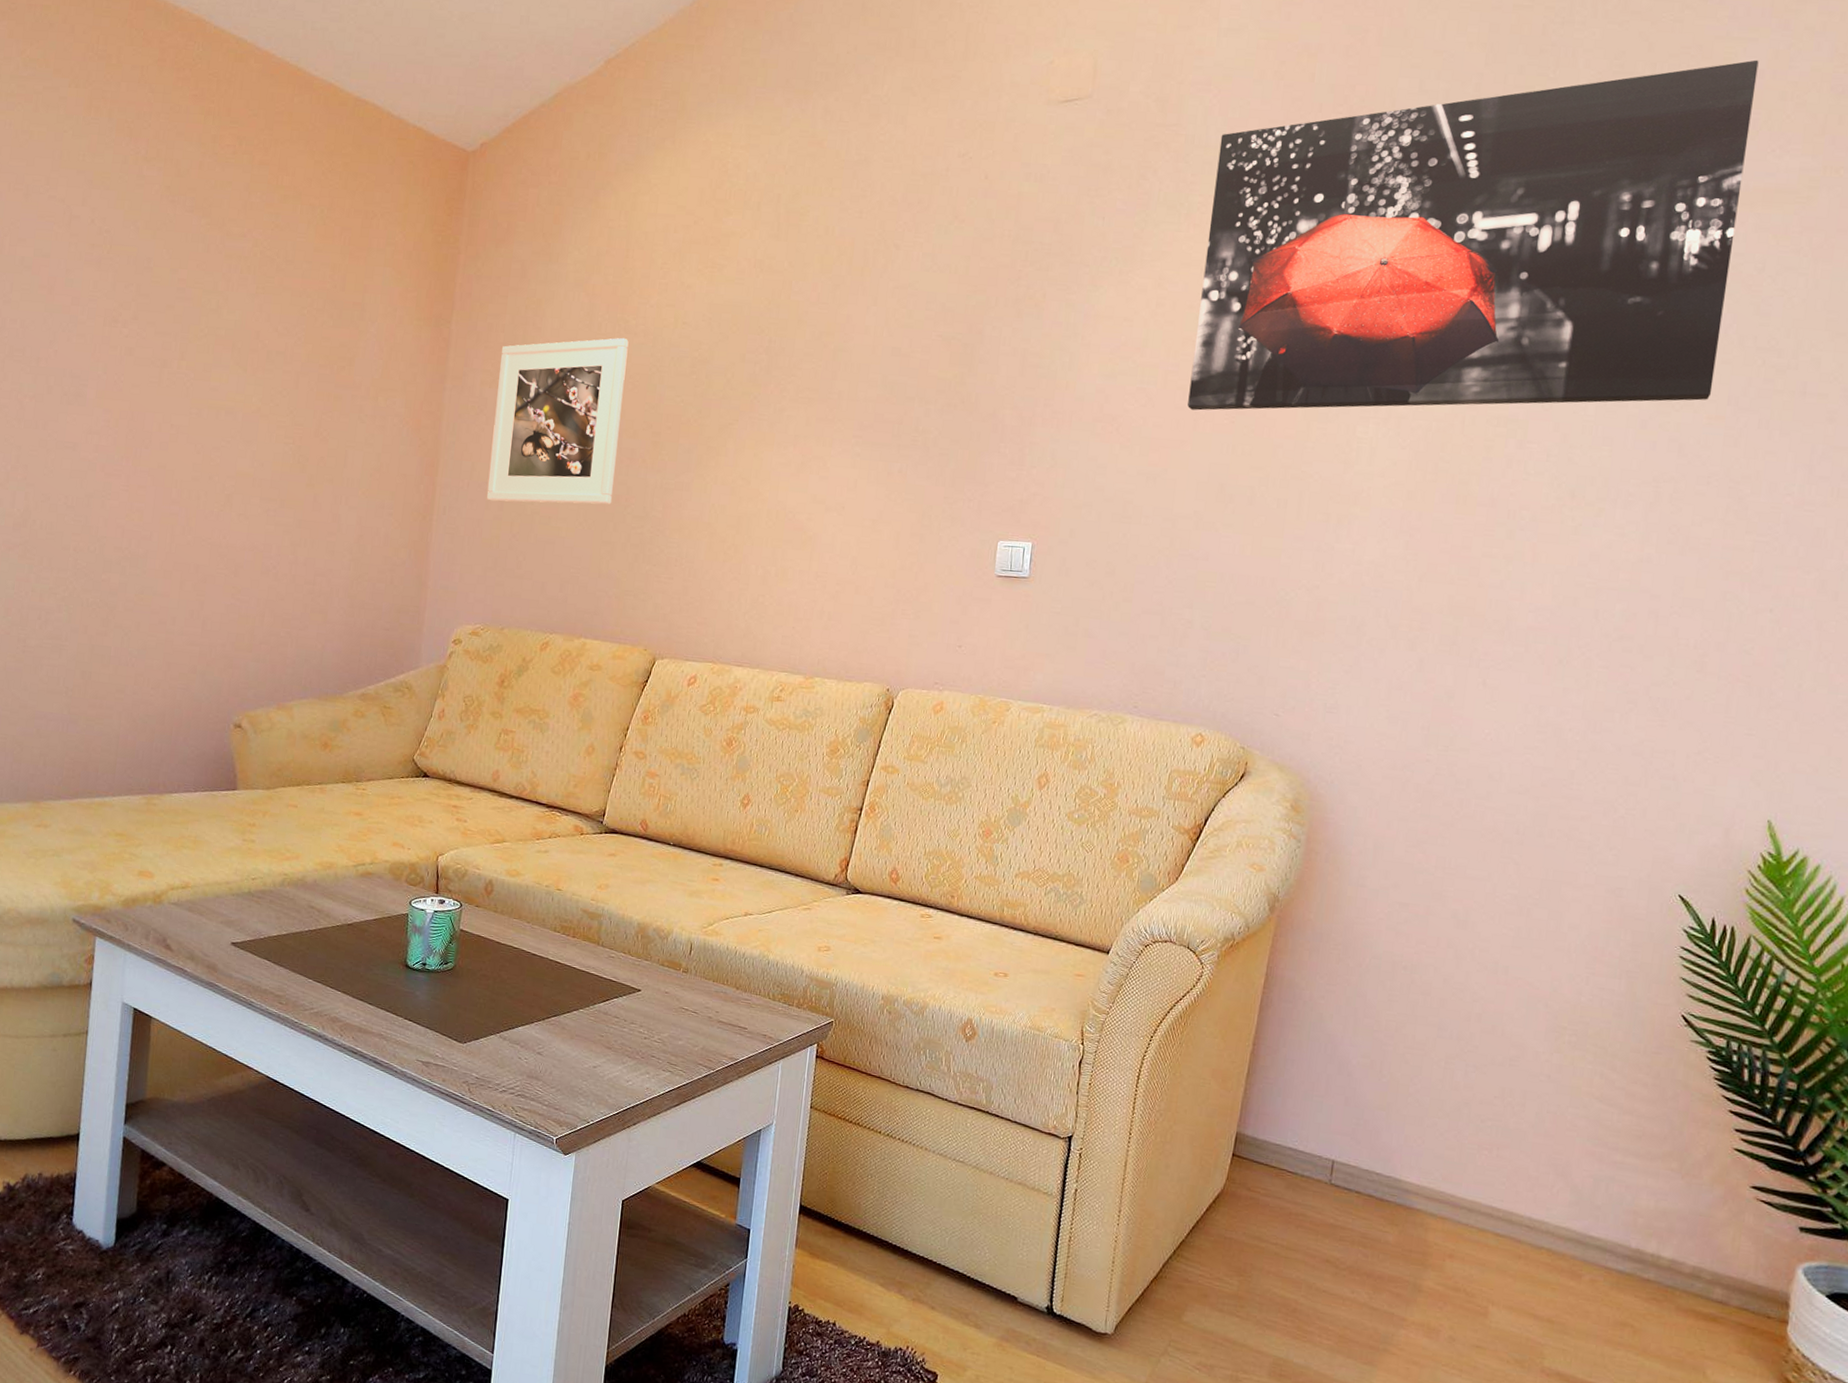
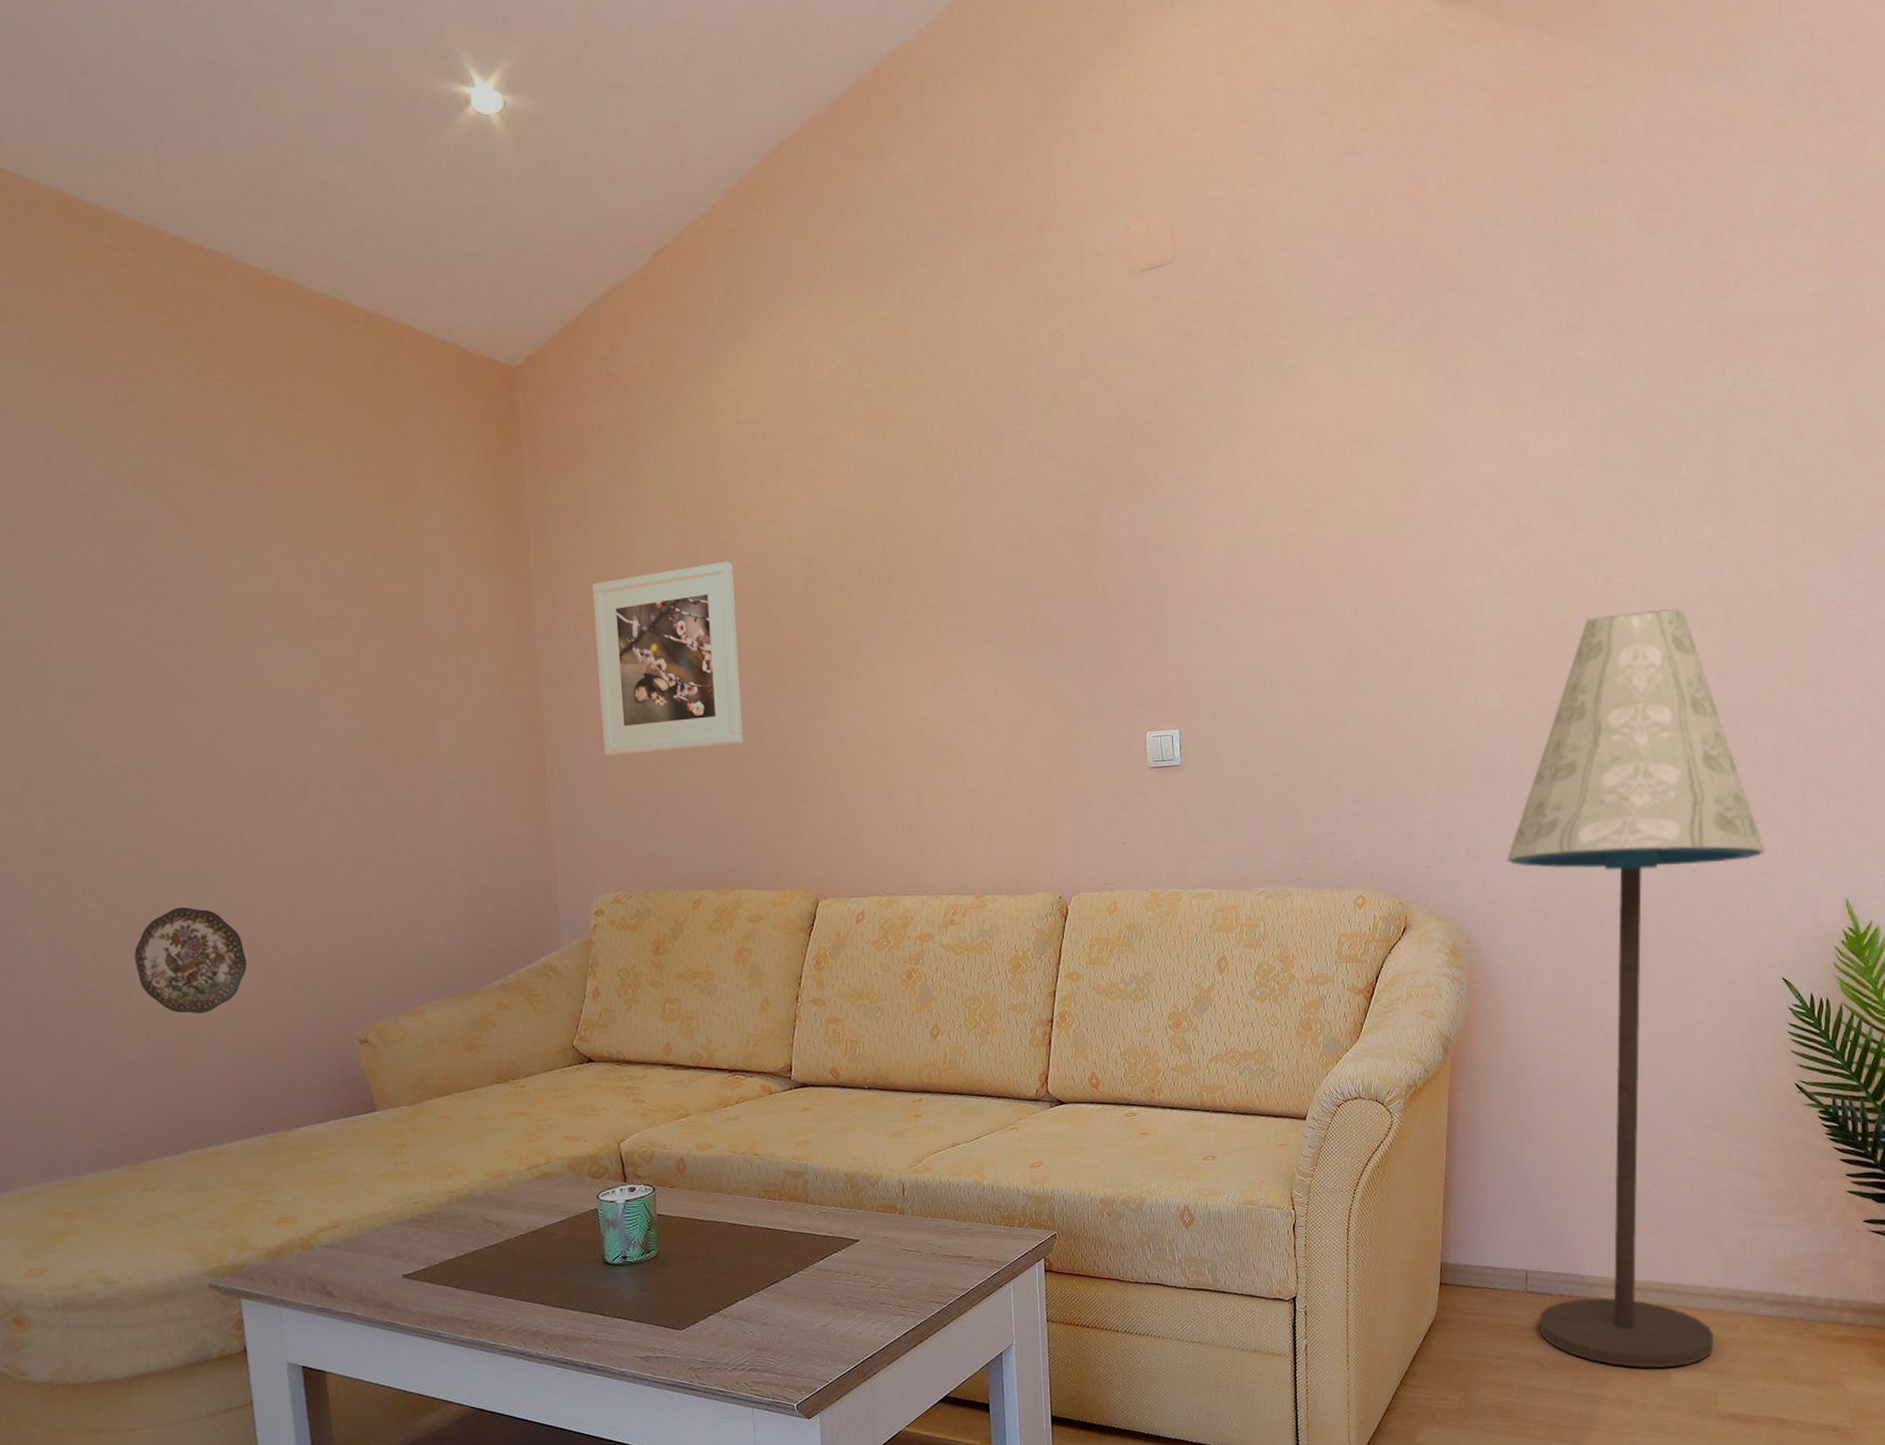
decorative plate: none [69,586,157,681] -> present [134,907,247,1014]
wall art: present [1187,59,1759,411] -> none [1303,190,1770,578]
floor lamp: none [1339,480,1674,1306] -> present [1506,608,1766,1369]

